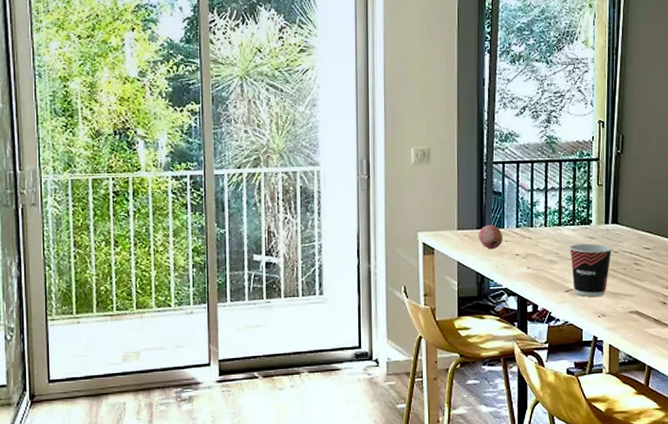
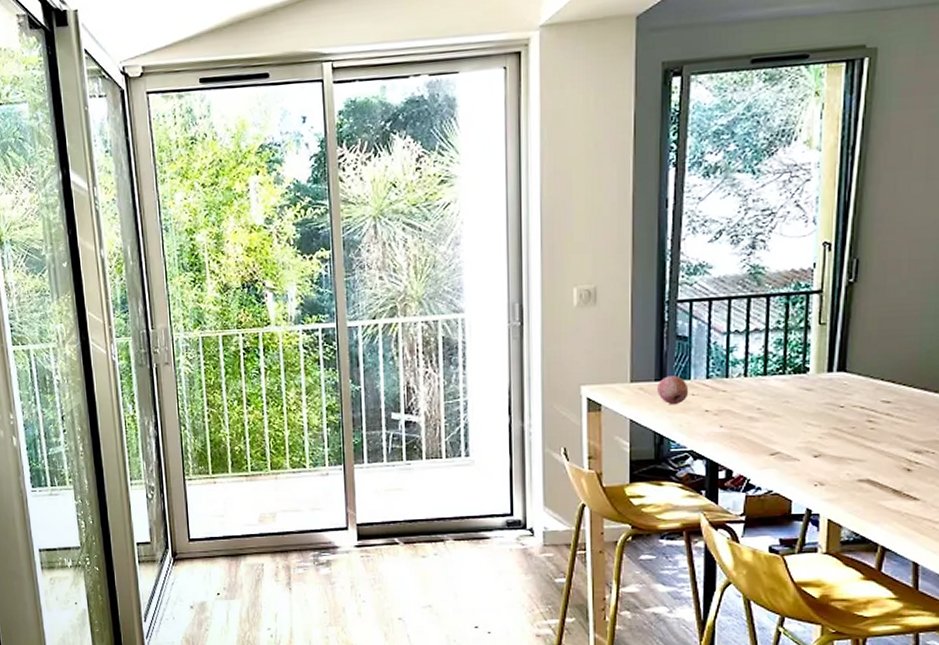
cup: present [570,243,613,297] -> none [777,396,837,461]

